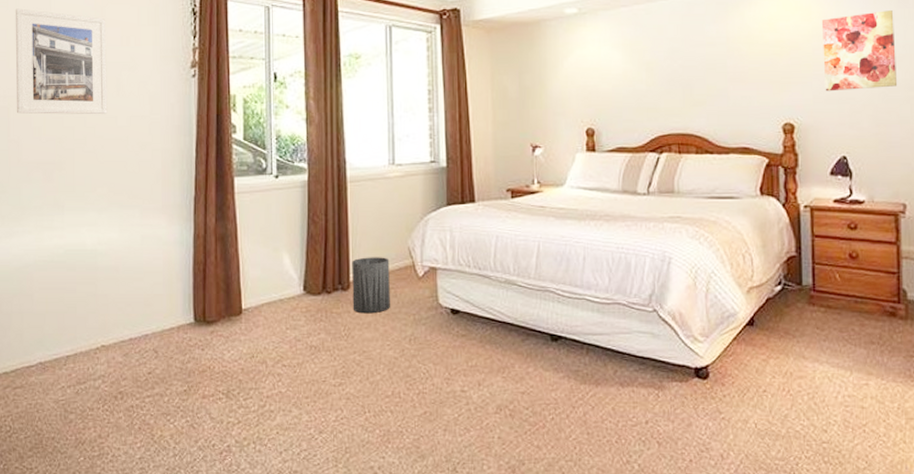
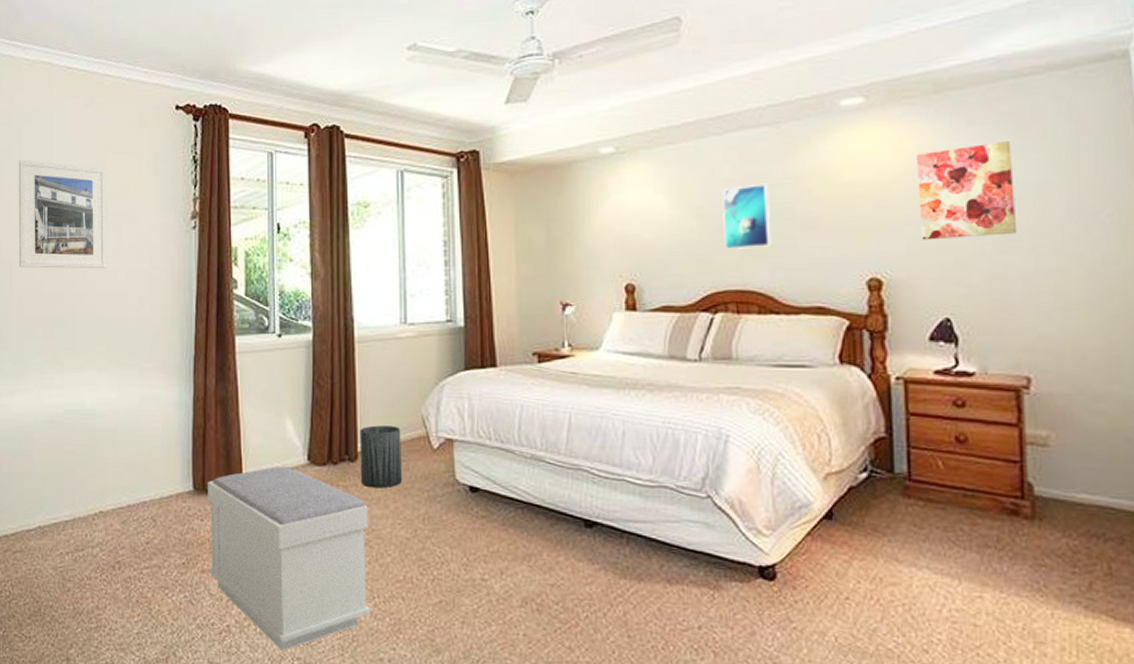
bench: none [208,296,363,466] -> present [208,465,372,651]
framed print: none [666,42,708,98] -> present [721,183,772,249]

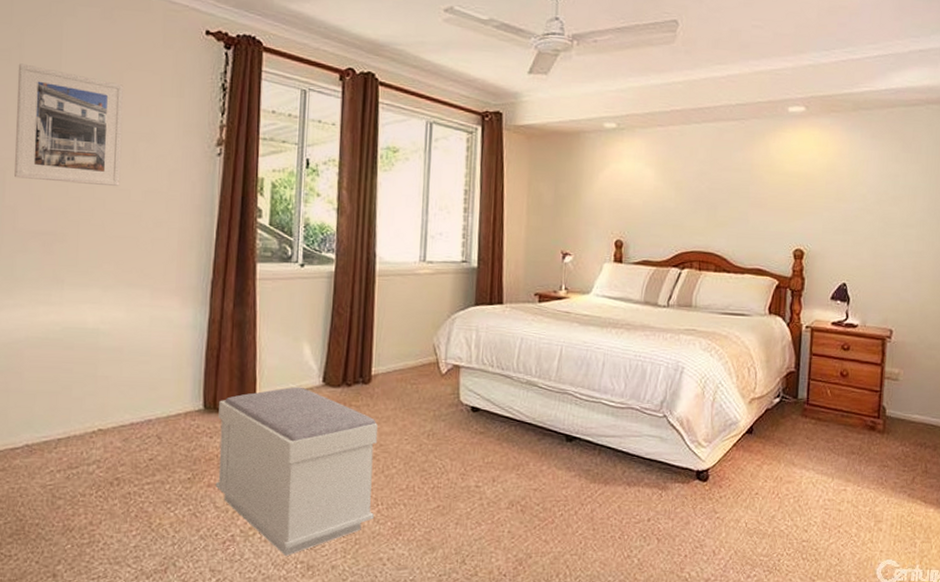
trash can: present [360,425,402,488] -> none [372,351,413,408]
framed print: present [721,183,772,249] -> none [694,167,731,219]
wall art: present [915,141,1018,240] -> none [833,153,898,224]

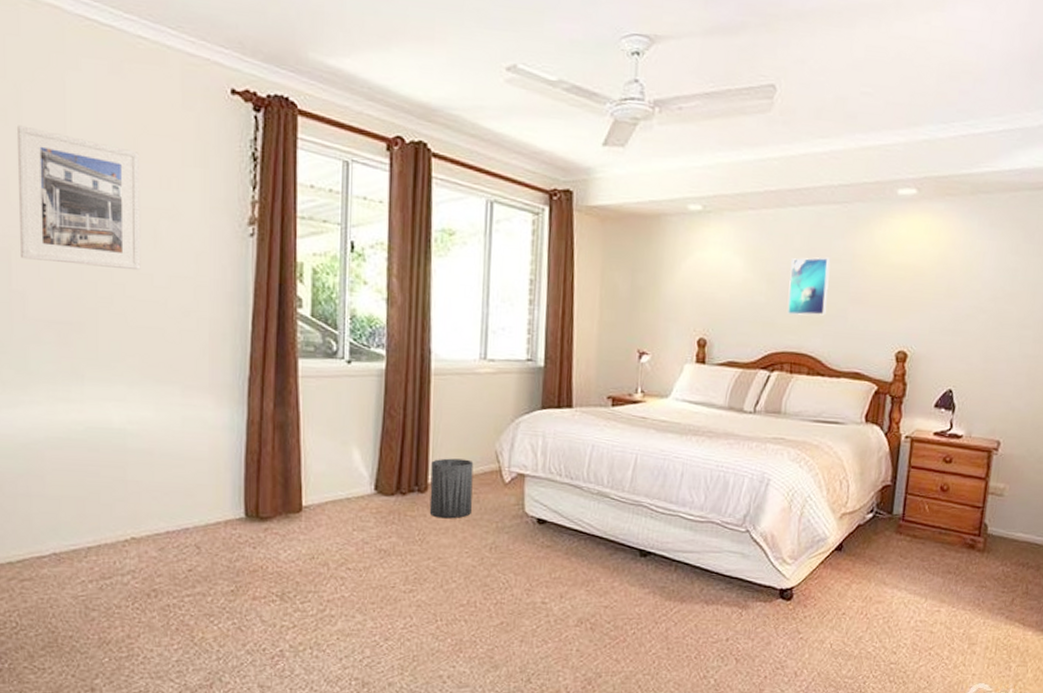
bench: present [215,386,378,556] -> none [261,494,436,672]
trash can: none [372,351,413,408] -> present [429,458,474,519]
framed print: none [694,167,731,219] -> present [787,257,830,316]

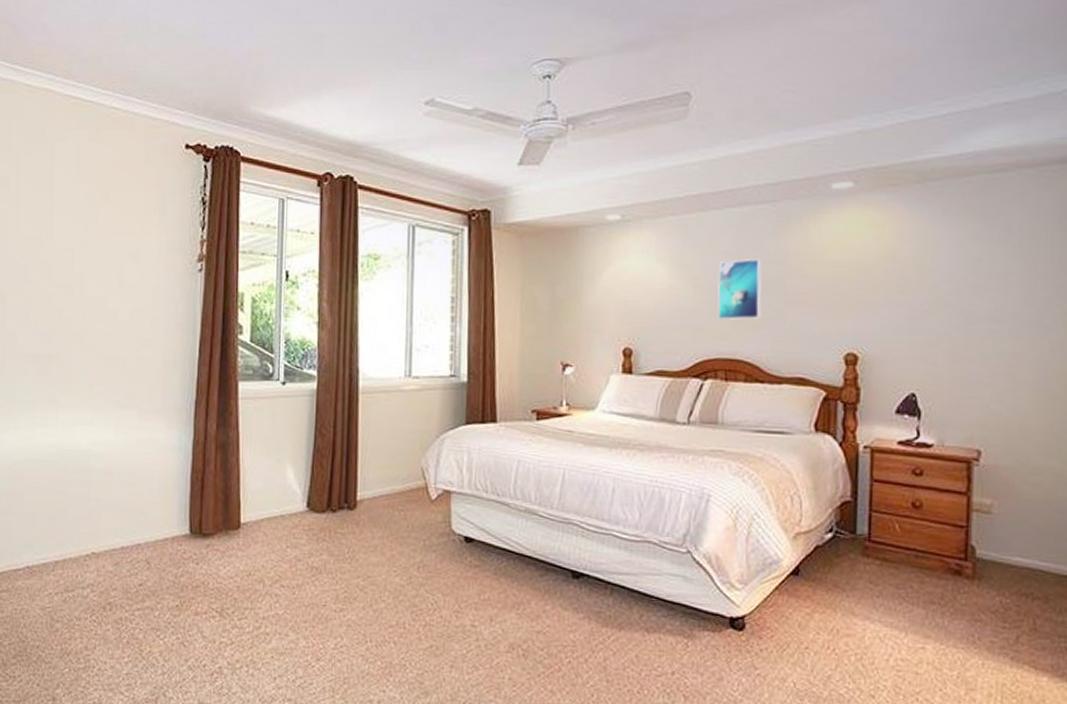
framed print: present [16,125,141,271] -> none [14,190,110,308]
trash can: present [429,458,474,519] -> none [358,475,401,537]

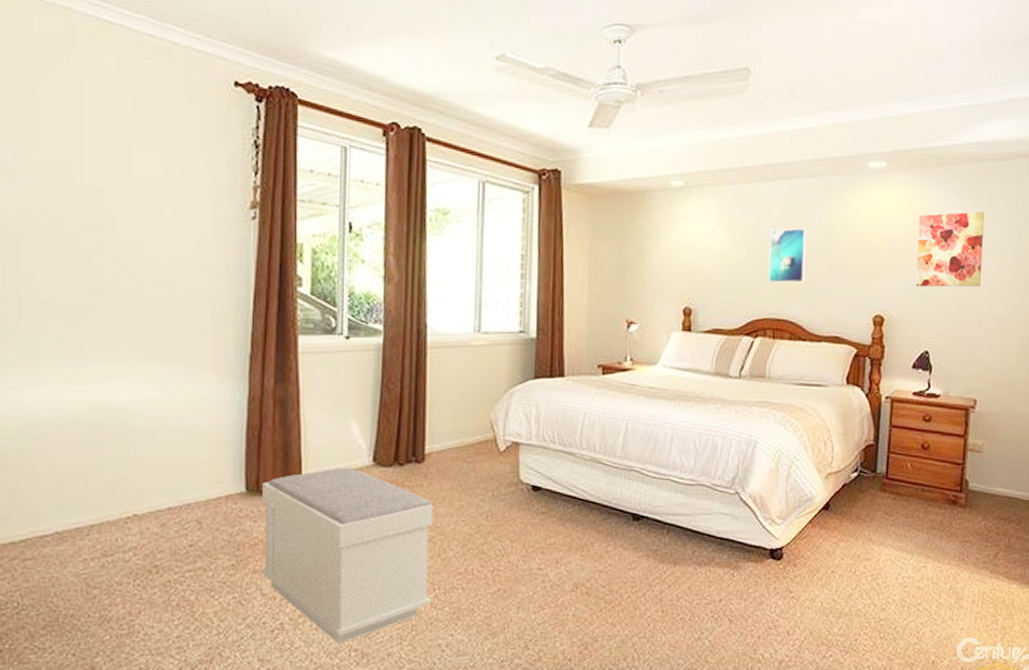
bench: none [202,512,365,692] -> present [261,467,434,644]
wall art: none [895,232,980,320] -> present [915,211,985,287]

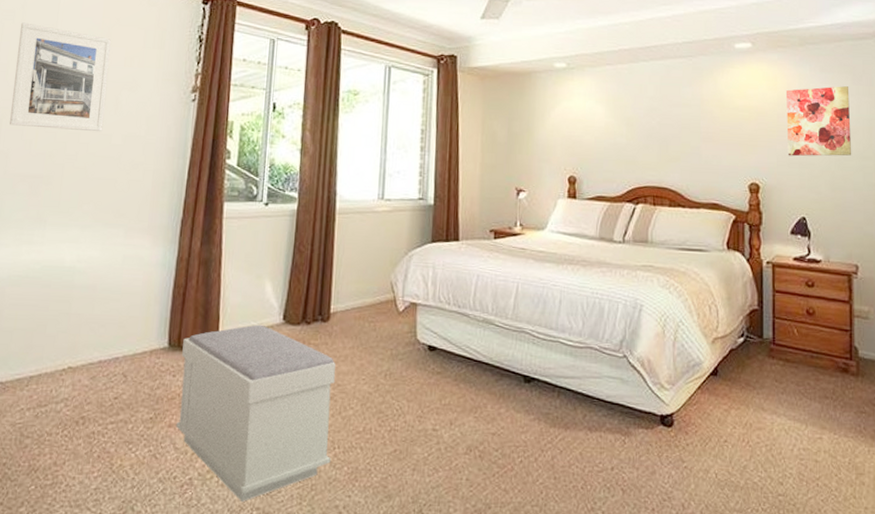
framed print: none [28,119,147,255] -> present [10,22,111,132]
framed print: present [768,227,807,283] -> none [646,102,682,154]

